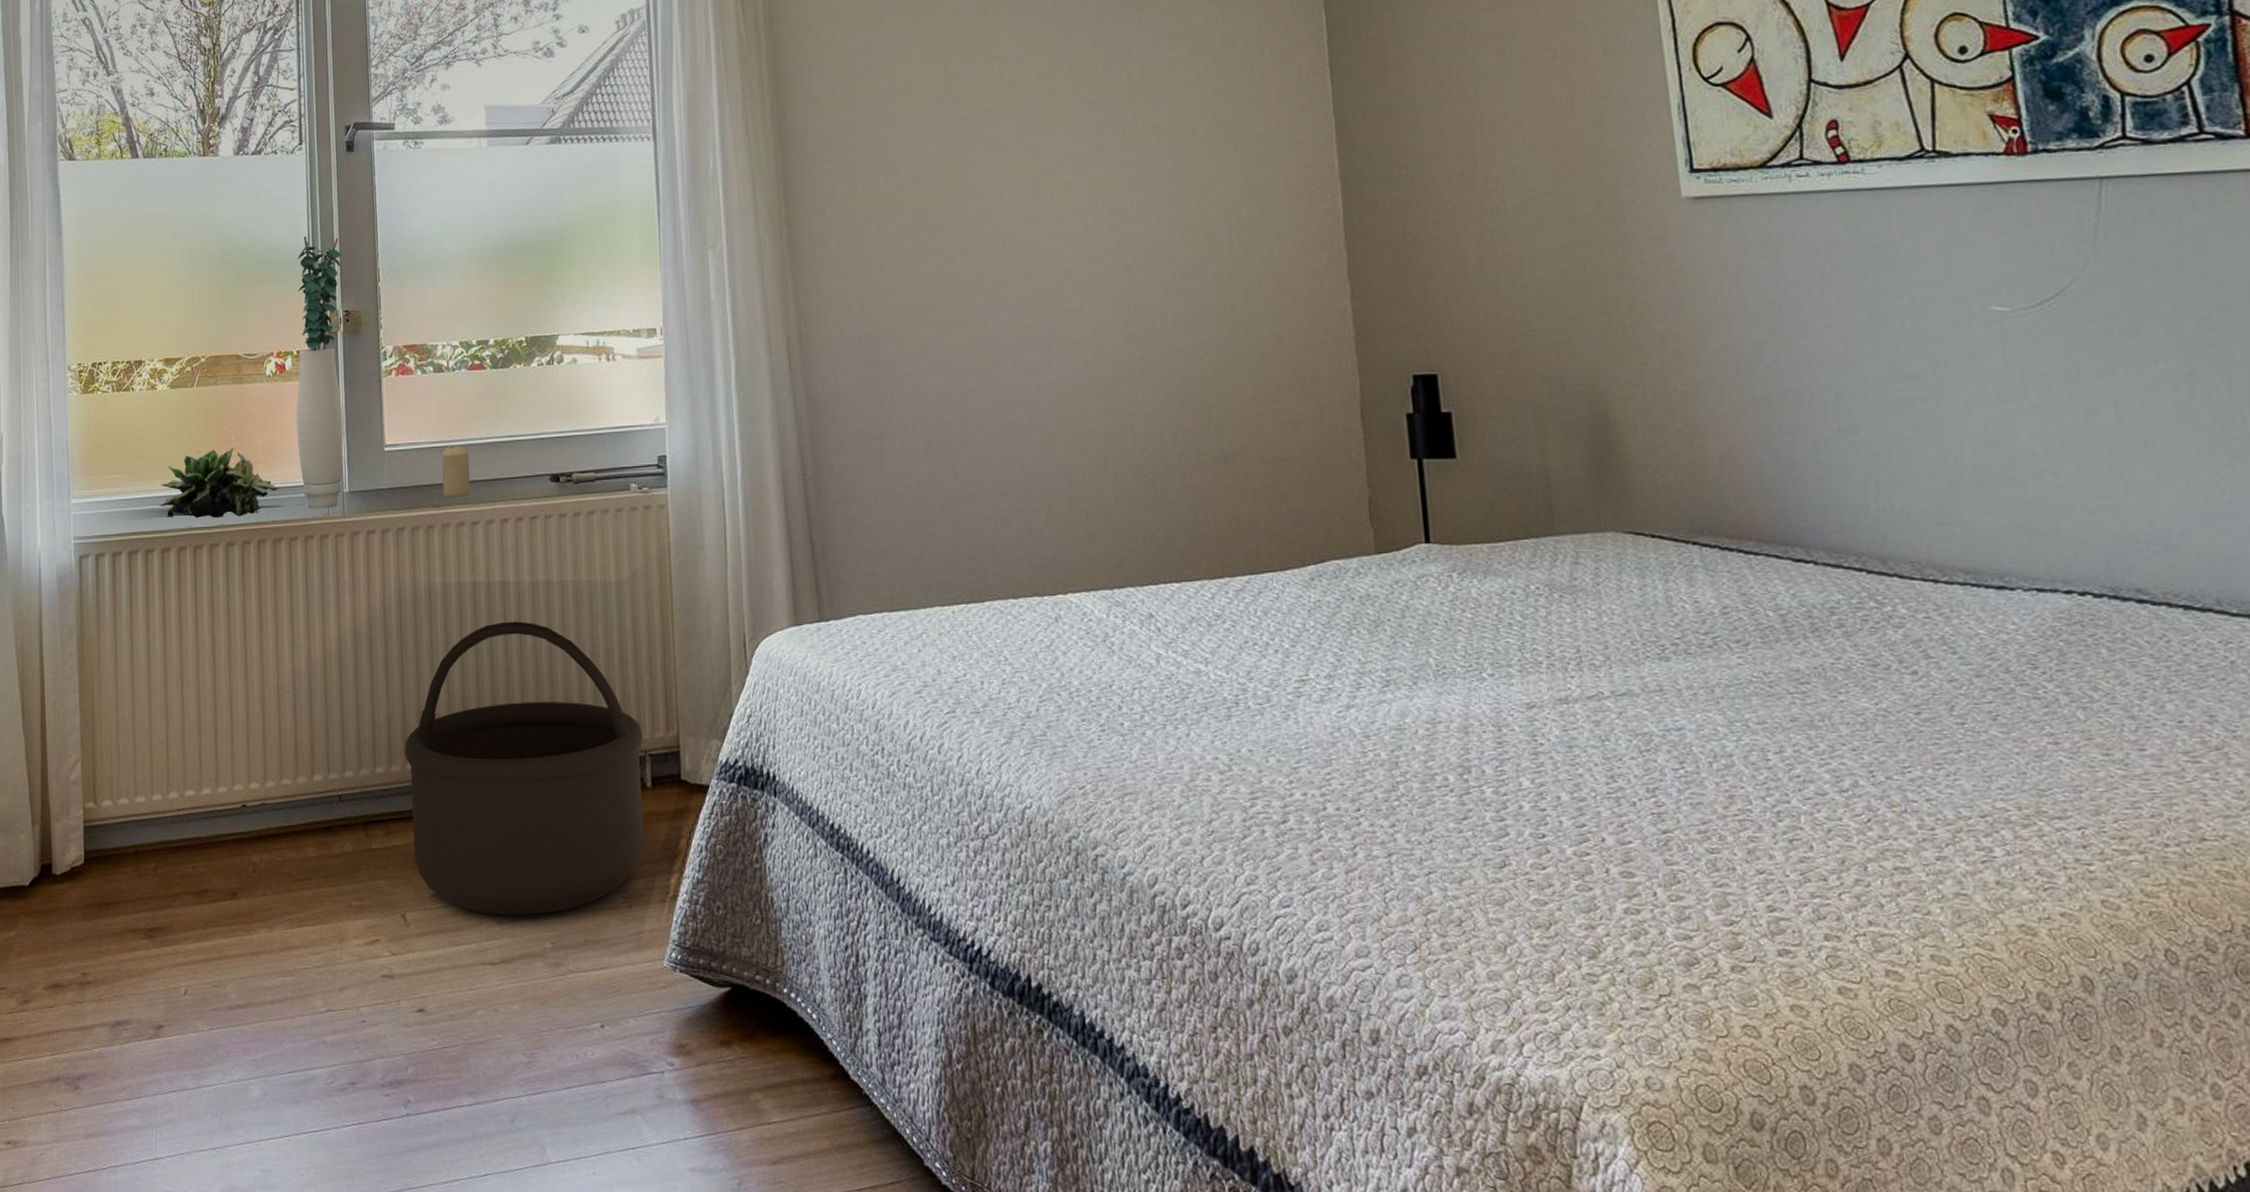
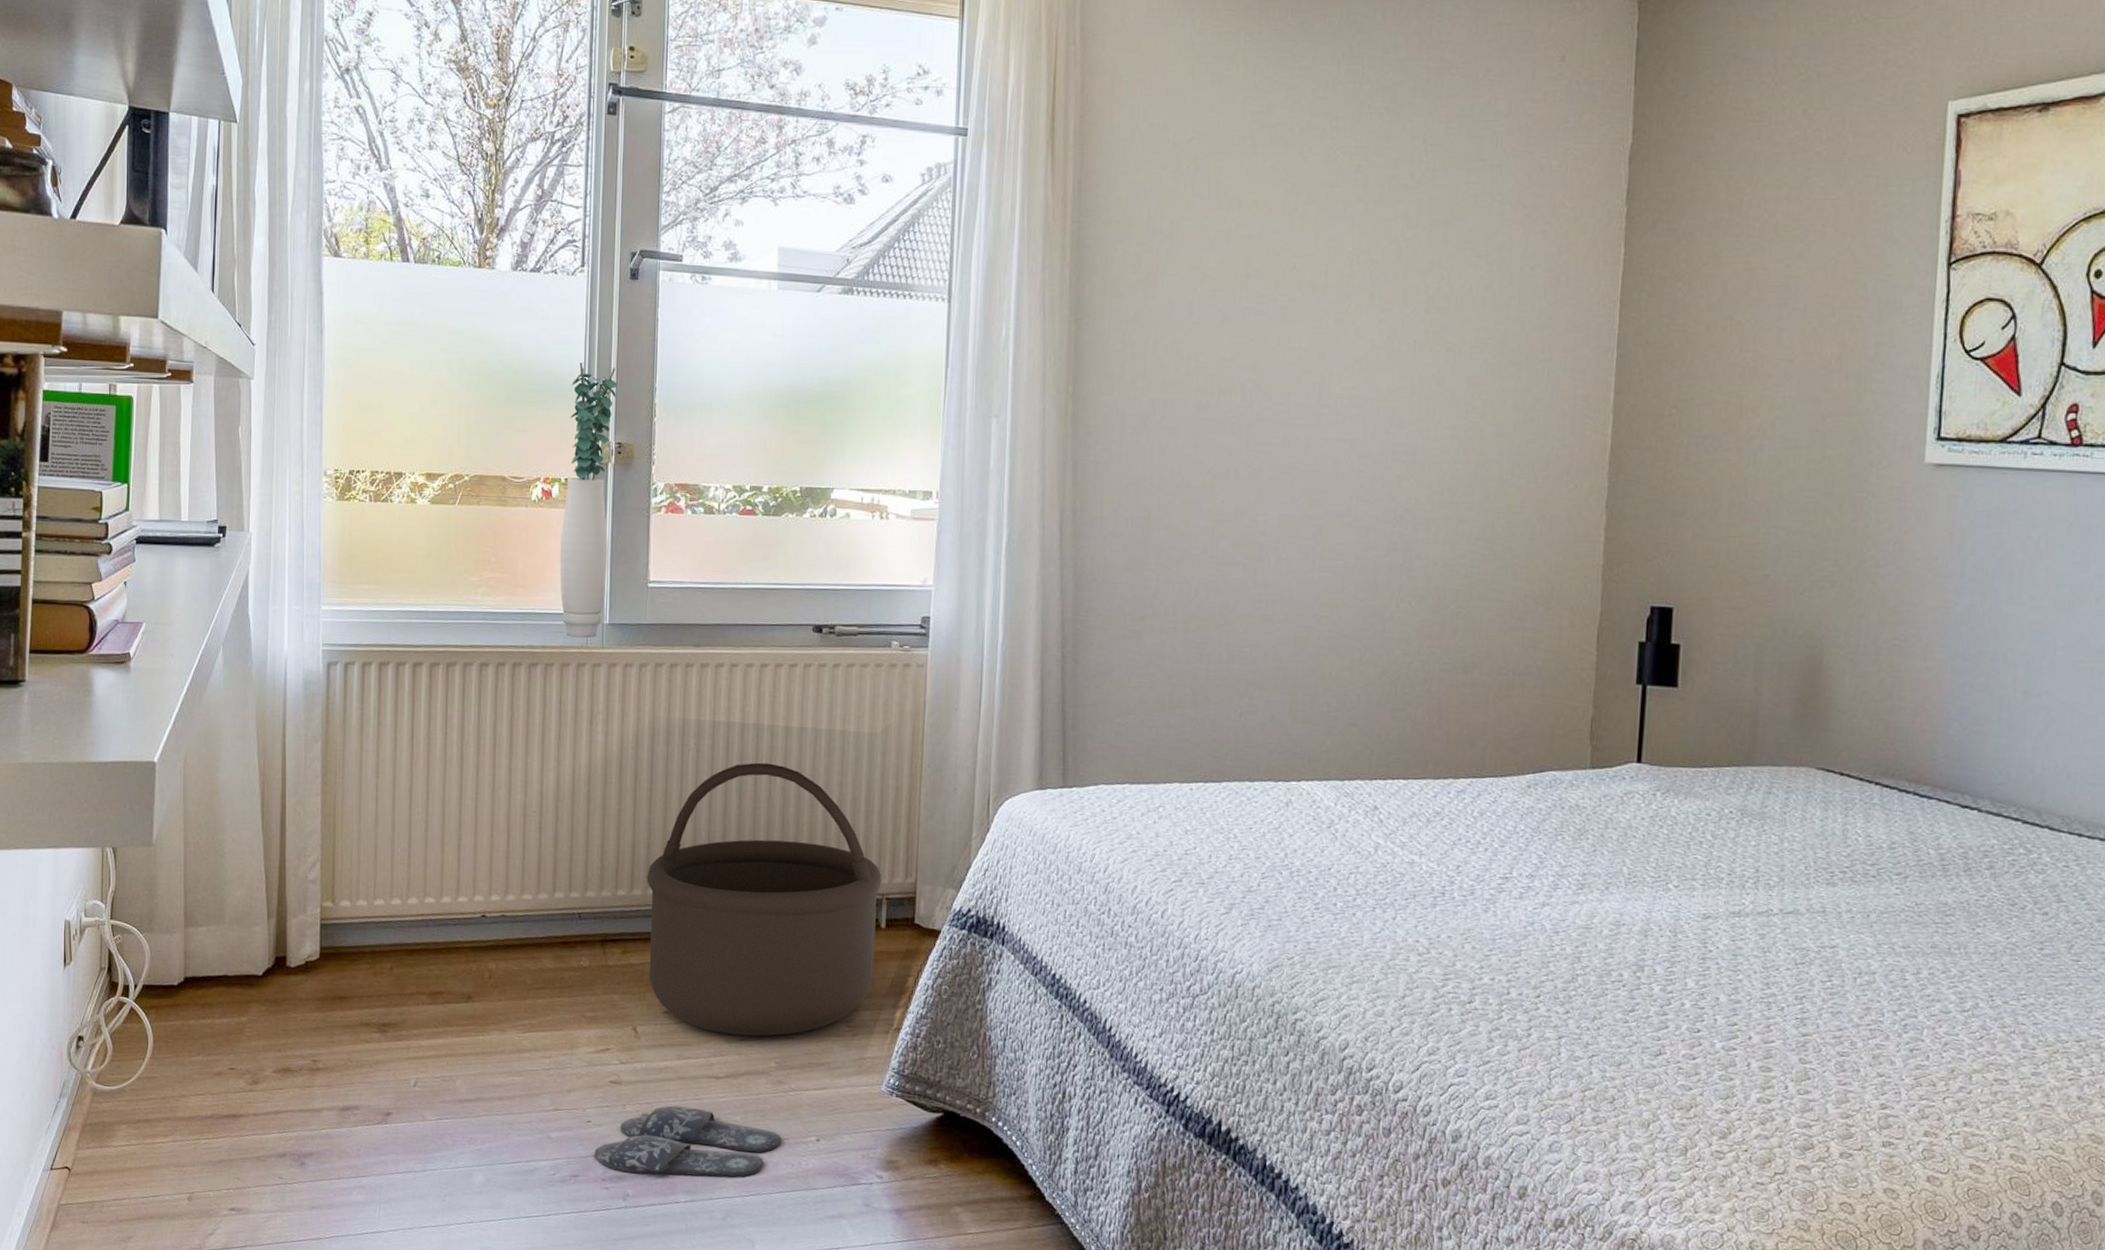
succulent plant: present [159,447,280,519] -> none [413,568,539,638]
slippers: none [371,998,565,1077] -> present [594,1105,782,1178]
candle: present [441,446,471,497] -> none [704,588,733,639]

